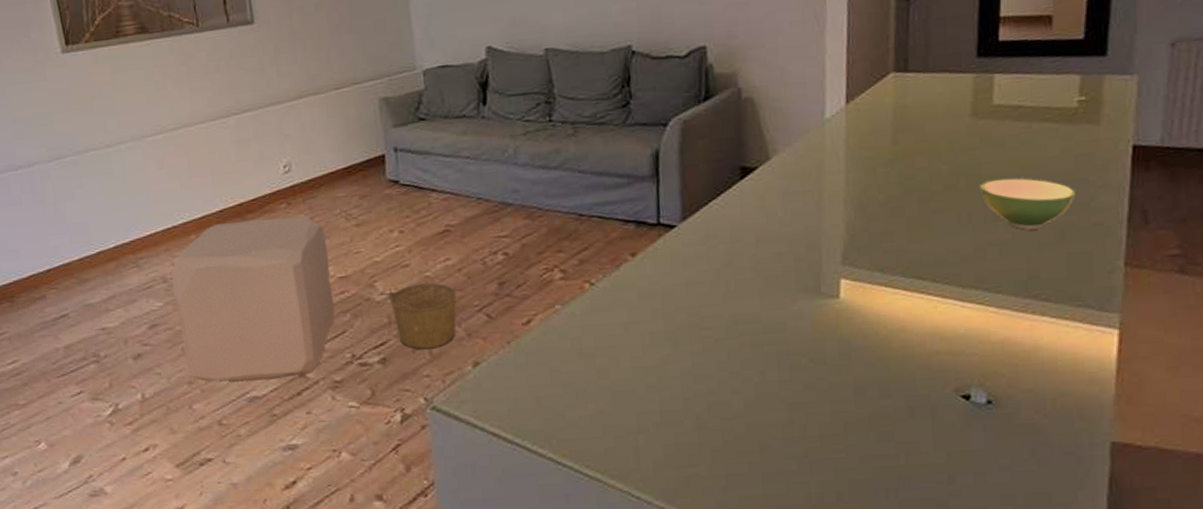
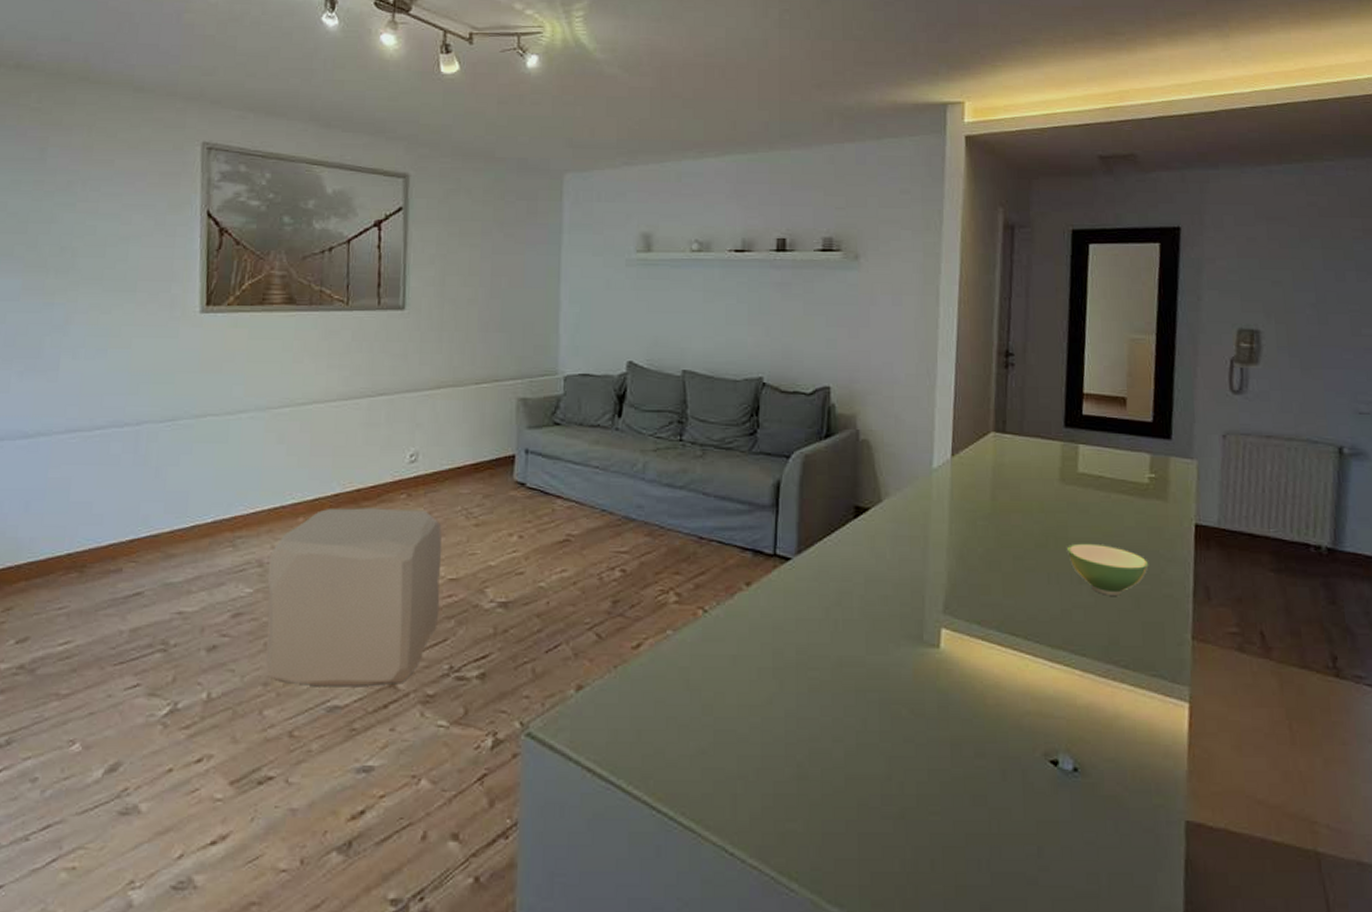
basket: present [389,283,457,350] -> none [499,594,569,667]

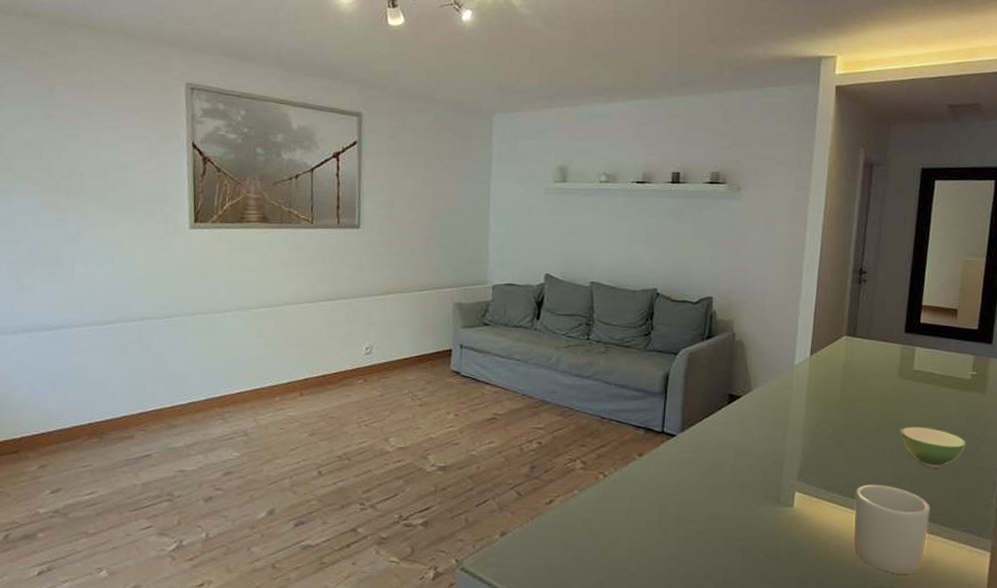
pouf: present [266,508,442,687] -> none [251,390,393,531]
mug: none [1016,617,1110,733] -> present [853,484,930,574]

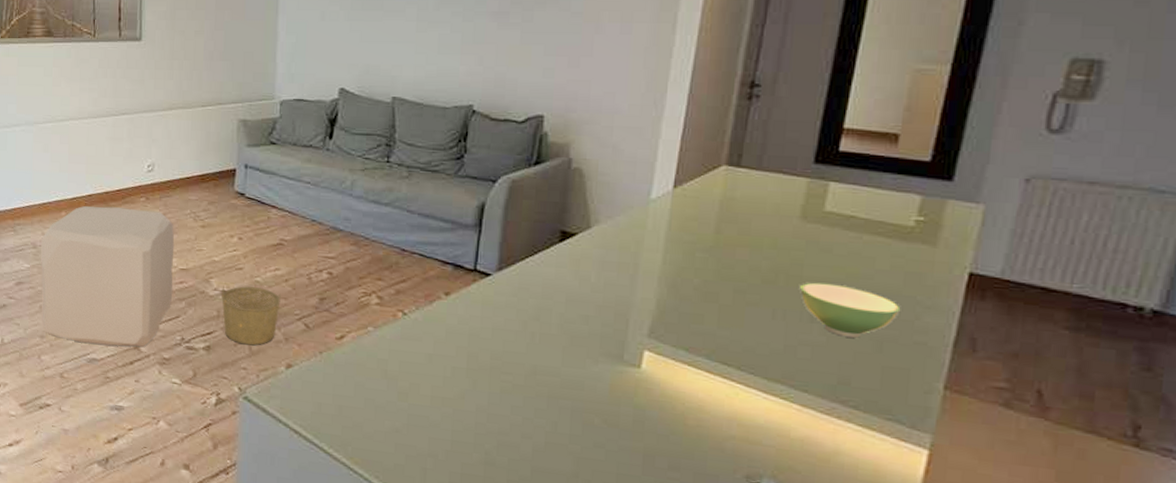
pouf: none [251,390,393,531] -> present [40,206,175,347]
basket: none [439,460,495,517] -> present [221,286,281,346]
mug: present [853,484,930,574] -> none [722,349,839,465]

